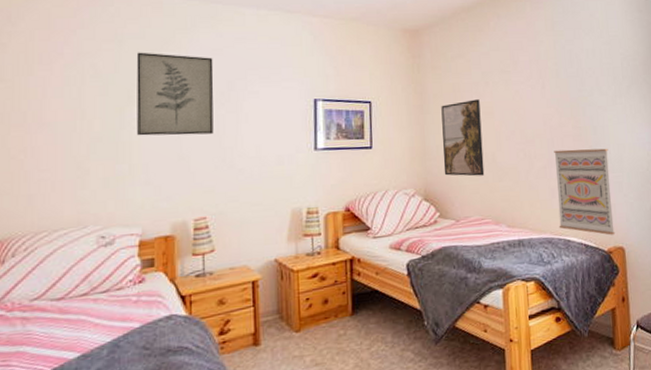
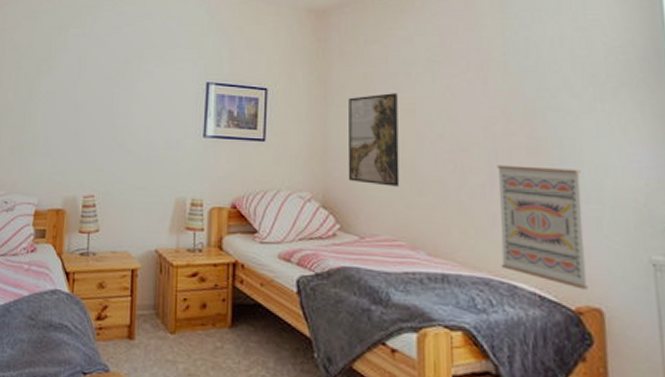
wall art: present [136,52,214,136] -> none [42,28,113,111]

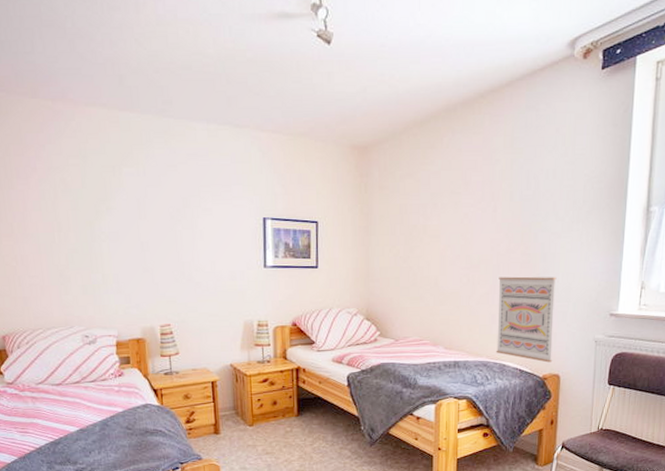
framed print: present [348,93,400,187] -> none [386,222,426,299]

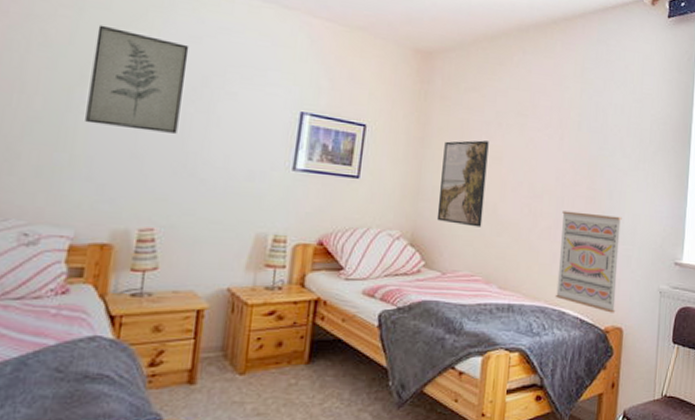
wall art: none [99,167,173,249] -> present [85,25,189,134]
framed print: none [386,222,426,299] -> present [436,140,489,227]

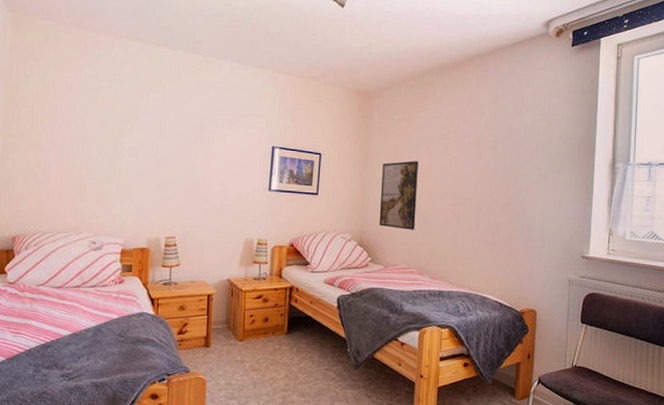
wall art: present [85,25,189,134] -> none [126,91,191,167]
wall art: present [555,210,622,313] -> none [477,215,534,298]

